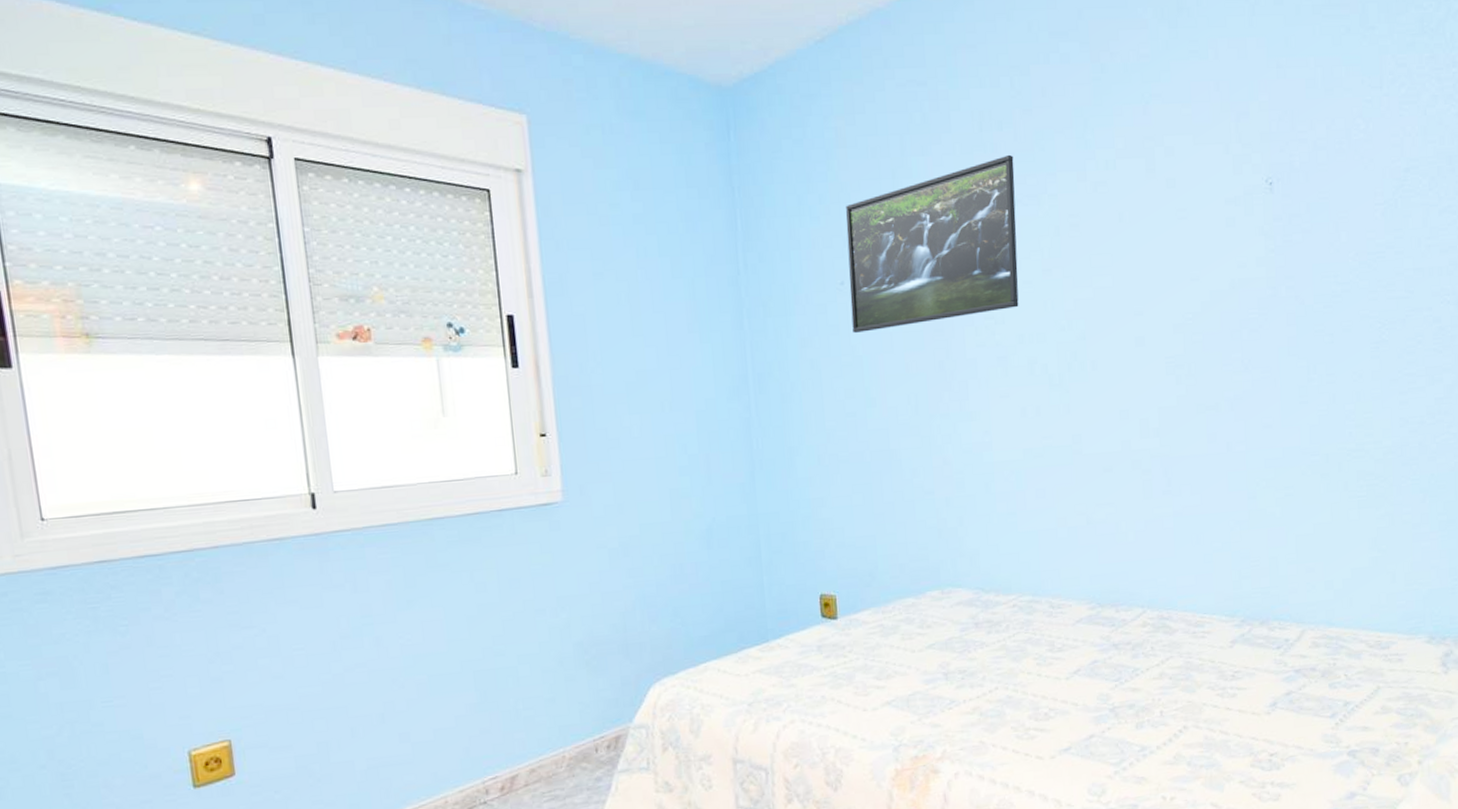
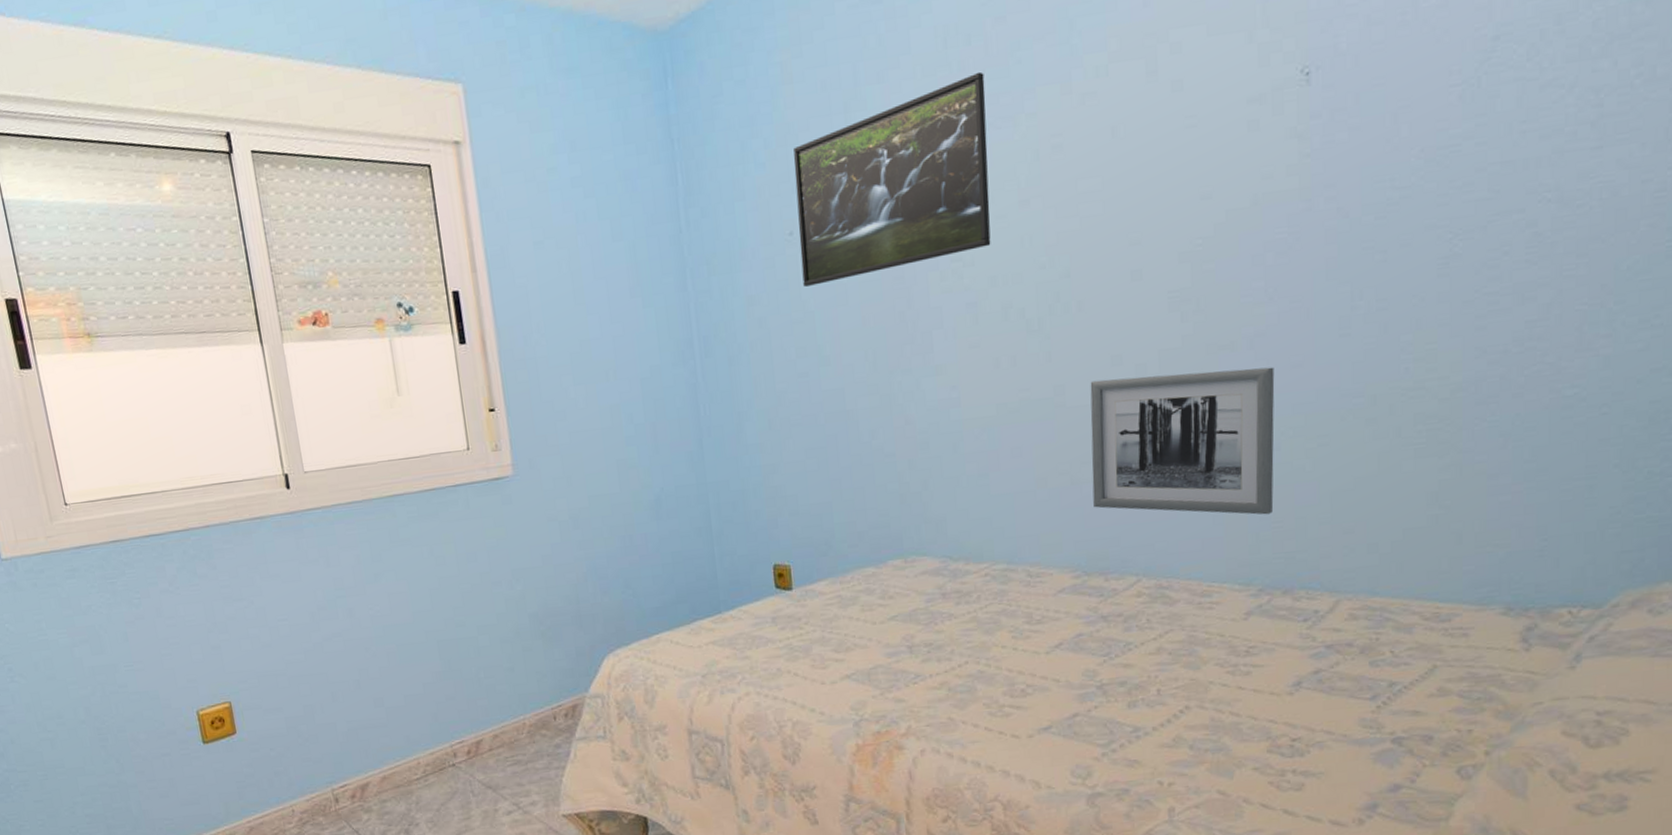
wall art: none [1102,426,1252,555] -> present [1090,367,1275,515]

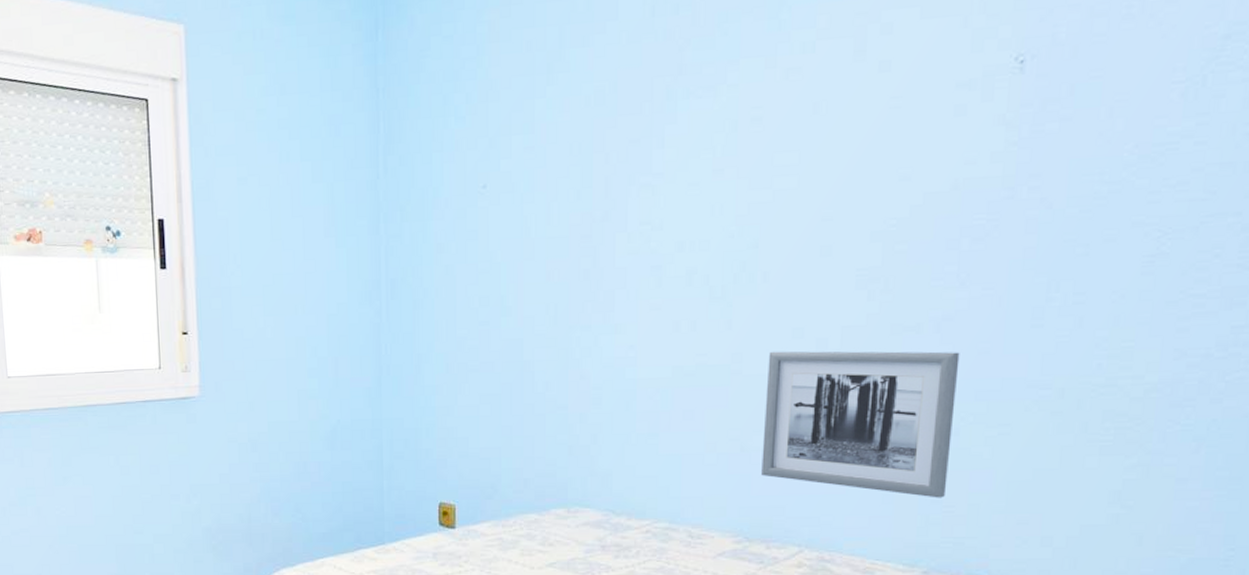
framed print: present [793,71,991,287] -> none [492,41,689,238]

